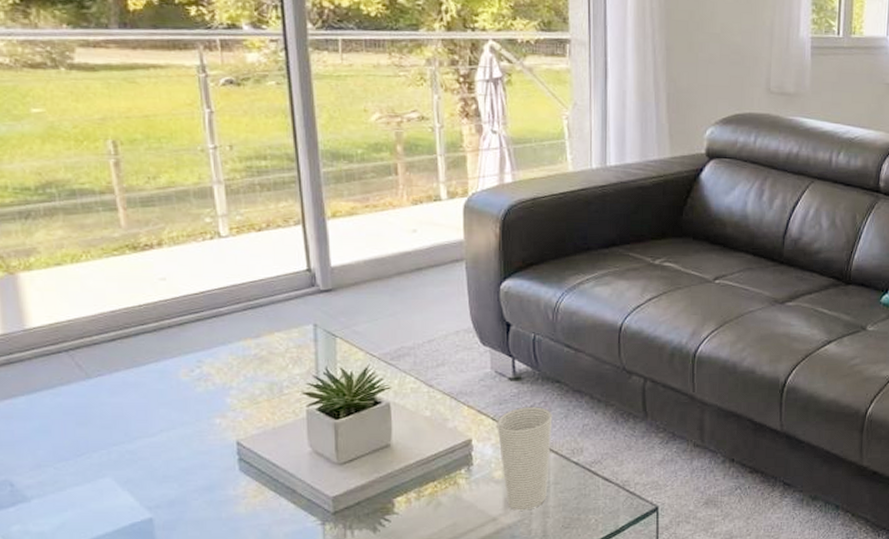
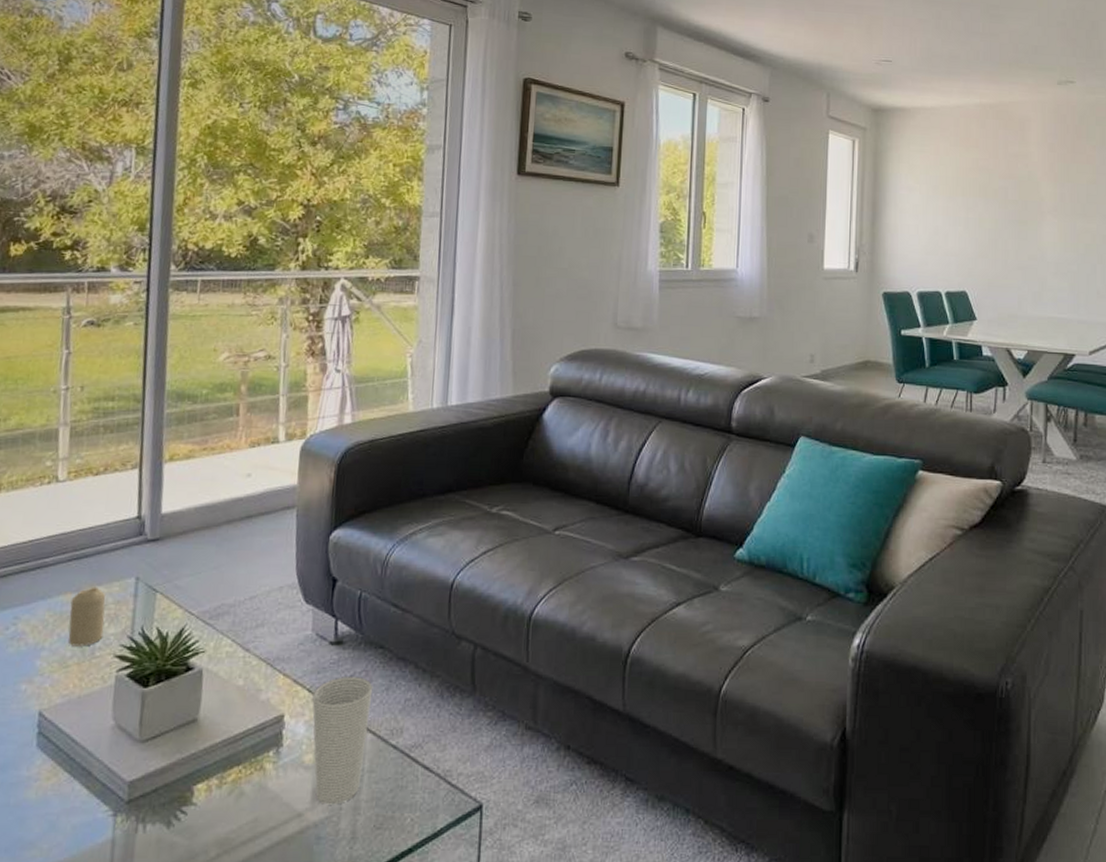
candle: none [252,333,289,385] -> present [68,587,106,647]

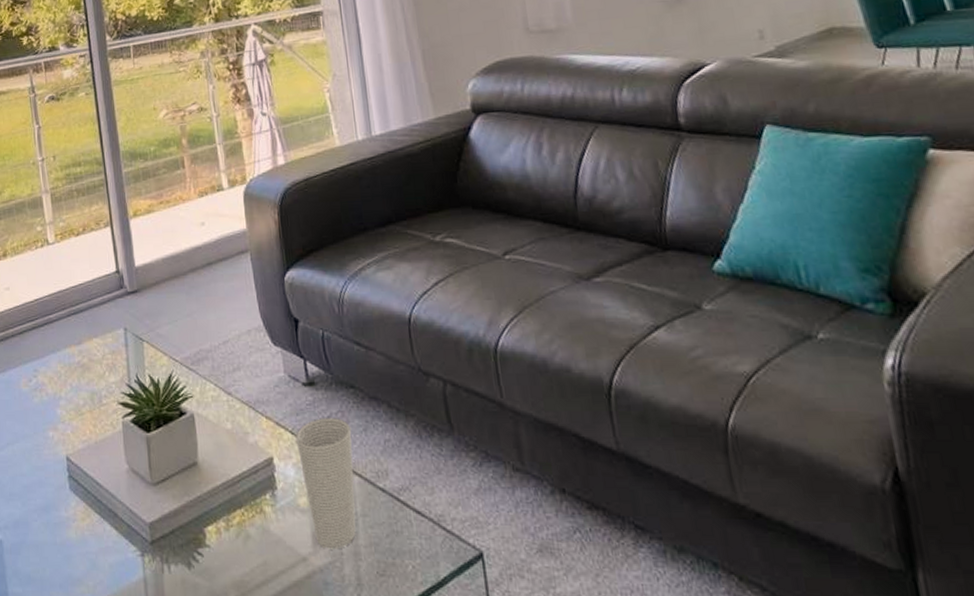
candle: present [68,587,106,647] -> none [75,339,106,395]

